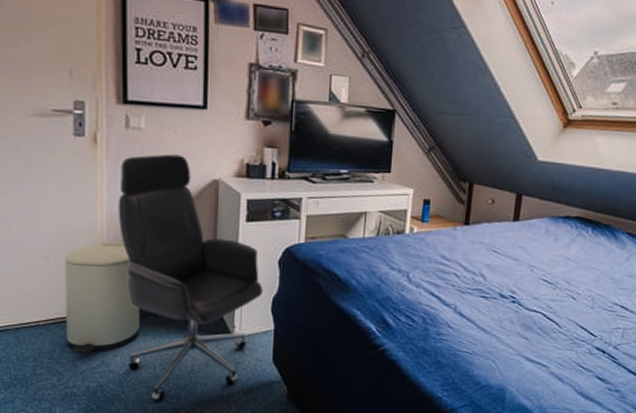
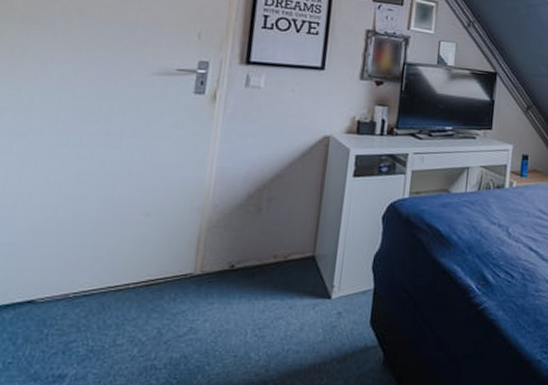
pedal bin: present [64,241,140,353] -> none [154,198,238,319]
office chair: present [118,154,263,402] -> none [217,111,365,374]

